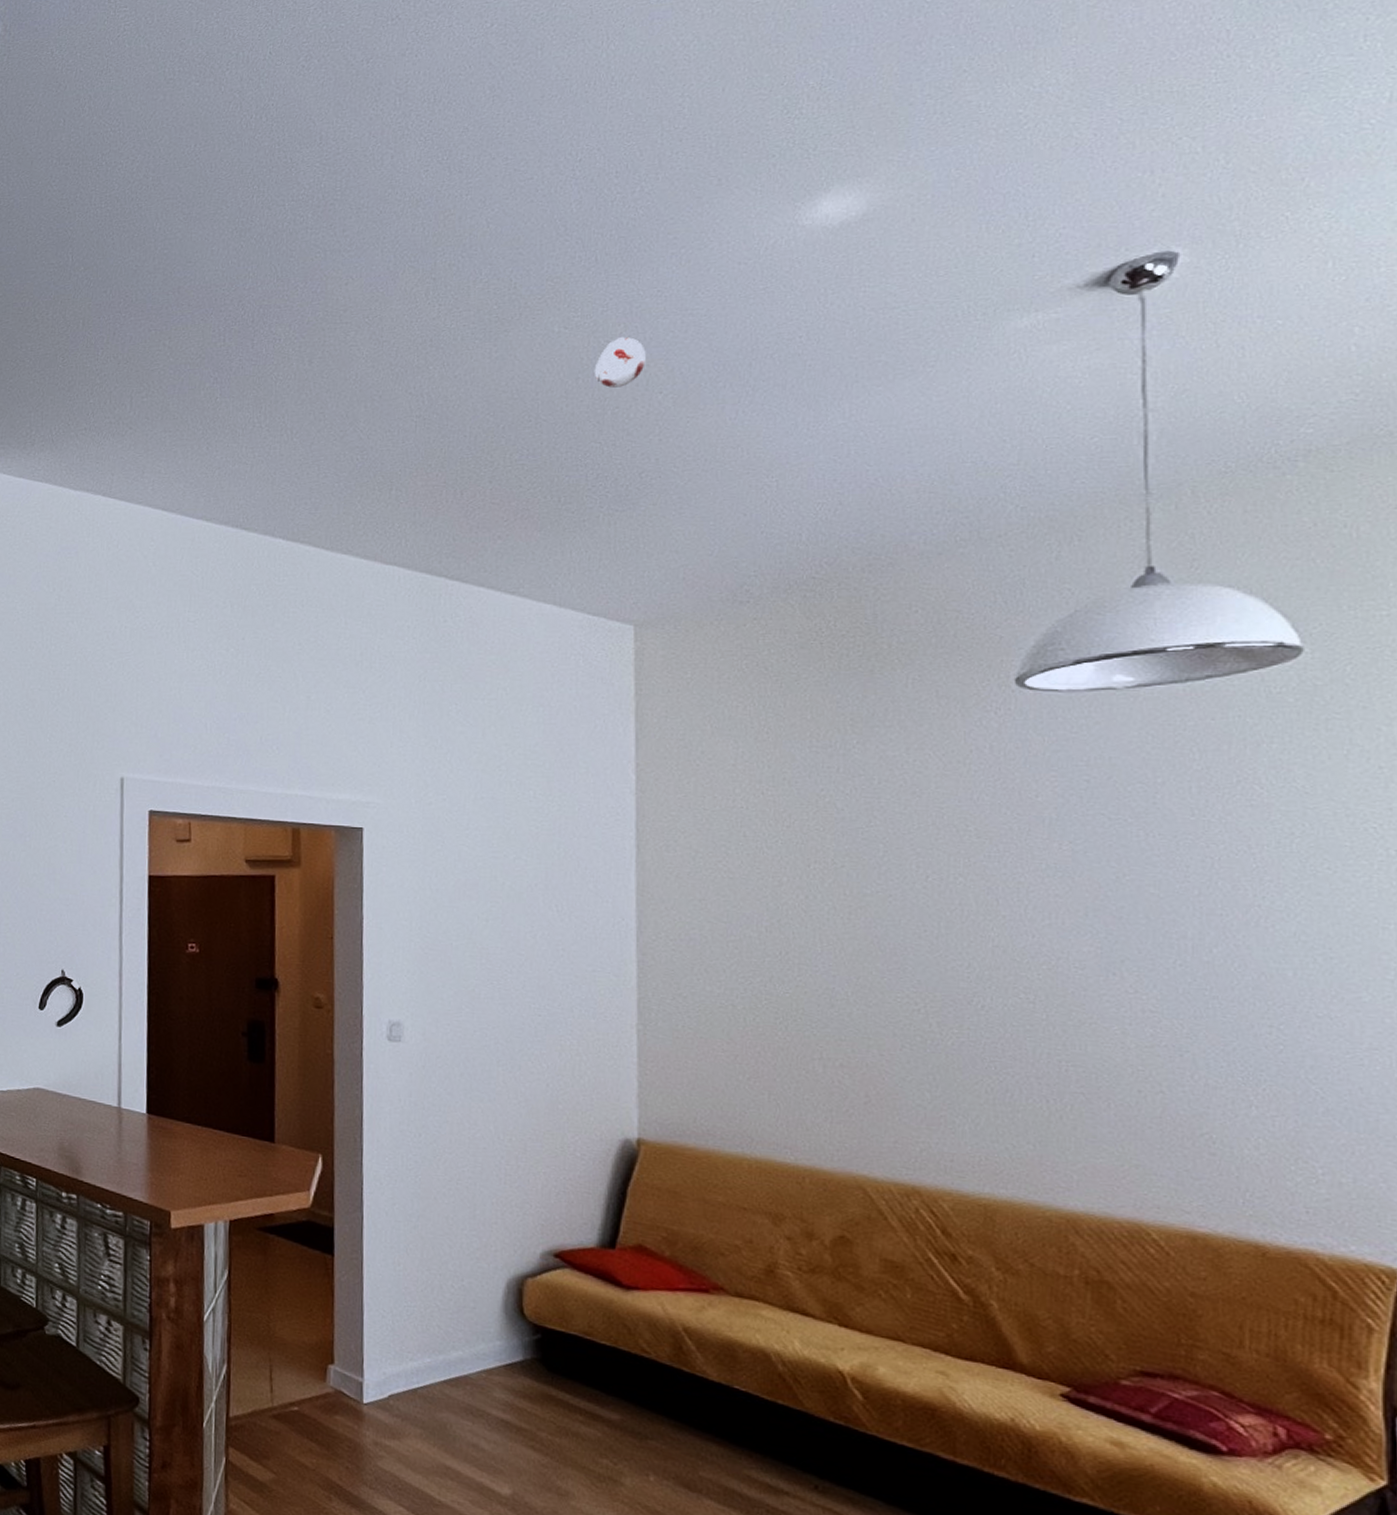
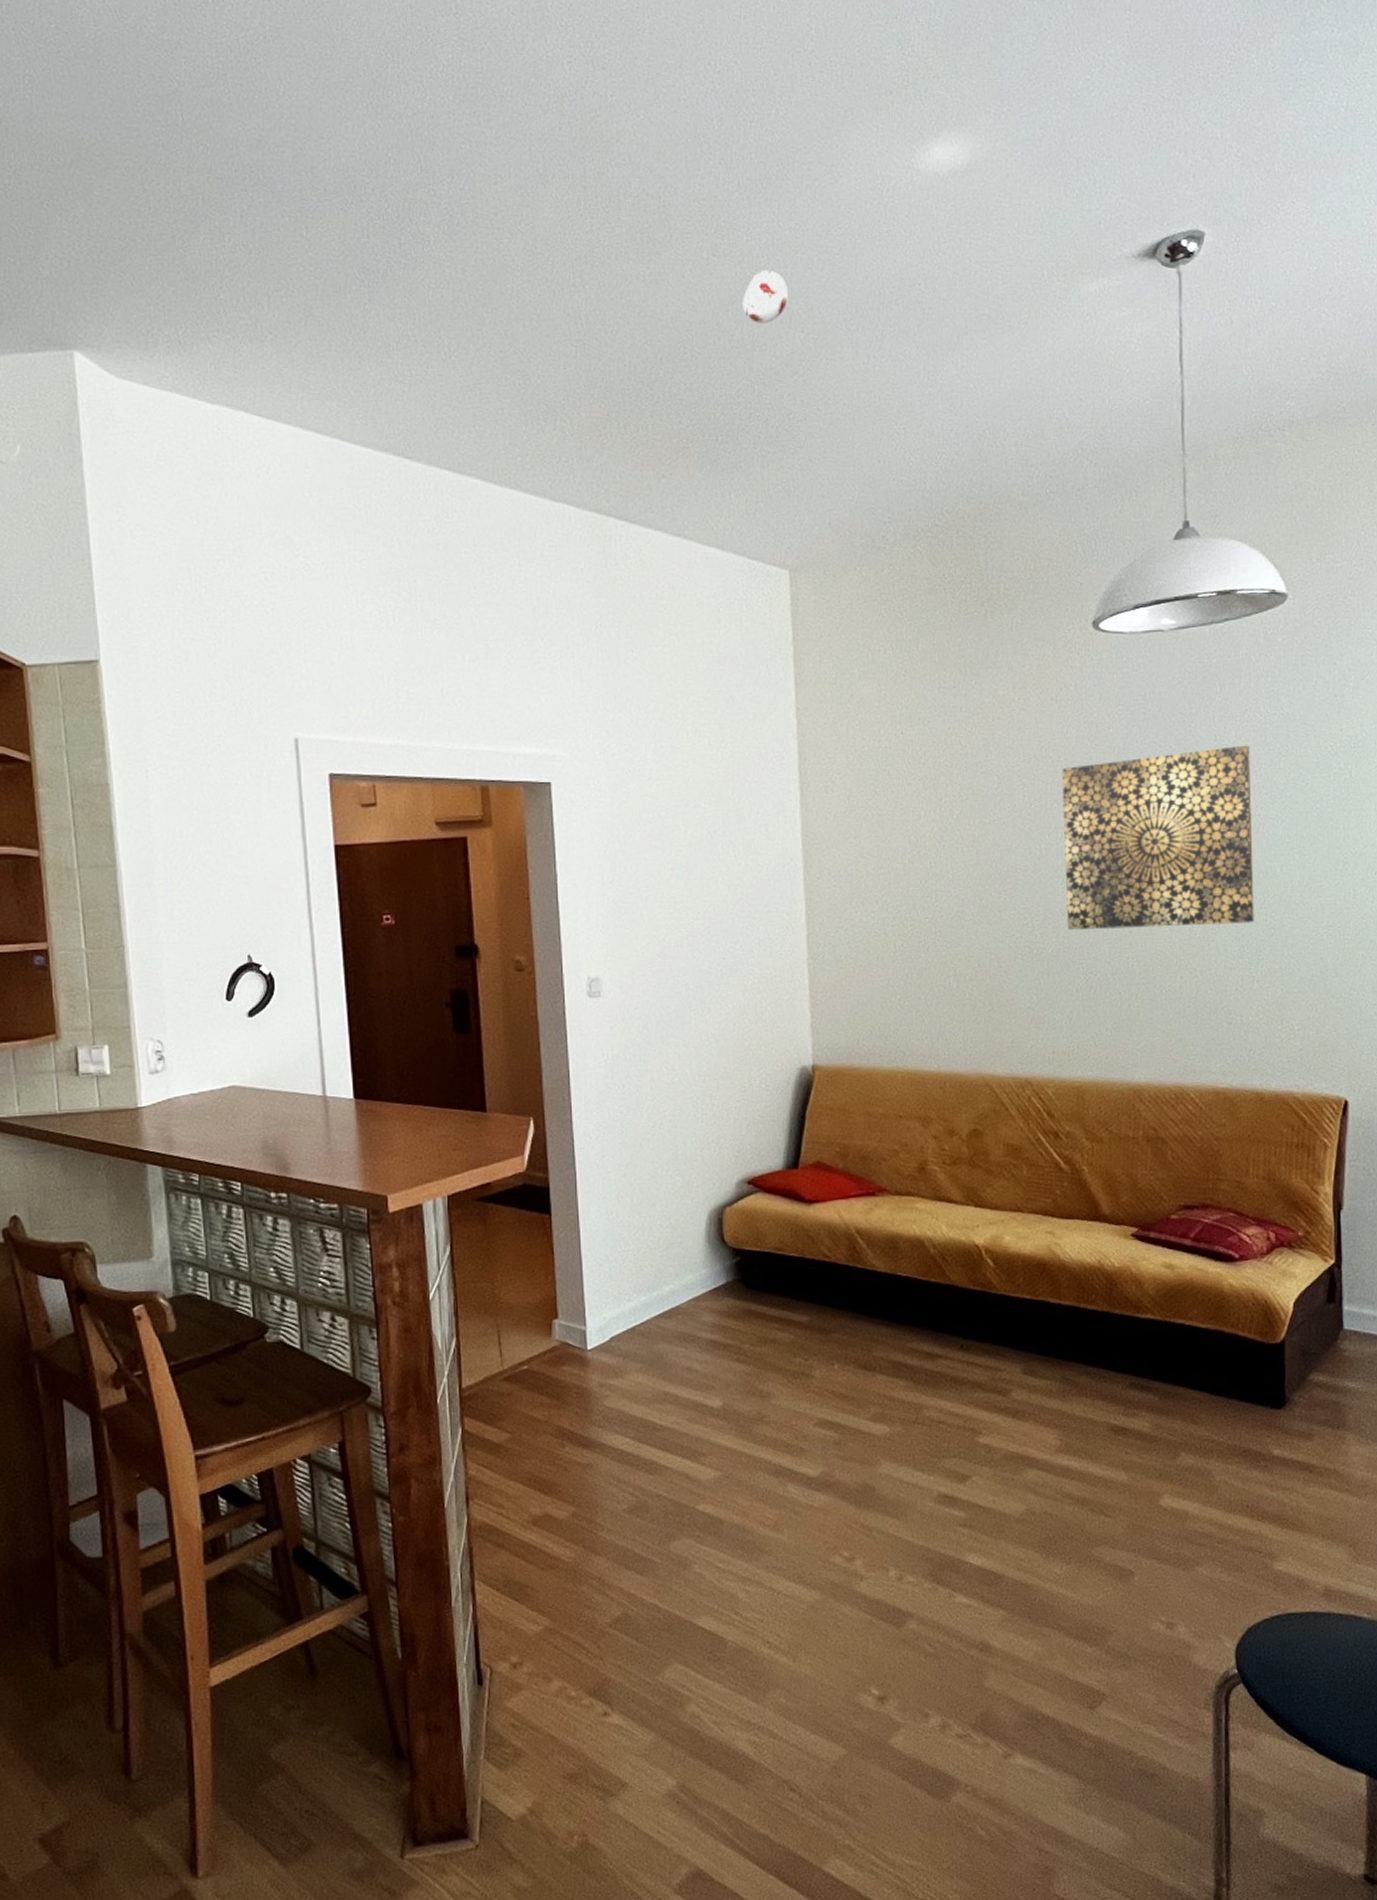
wall art: none [970,822,1252,1035] -> present [1061,745,1254,930]

